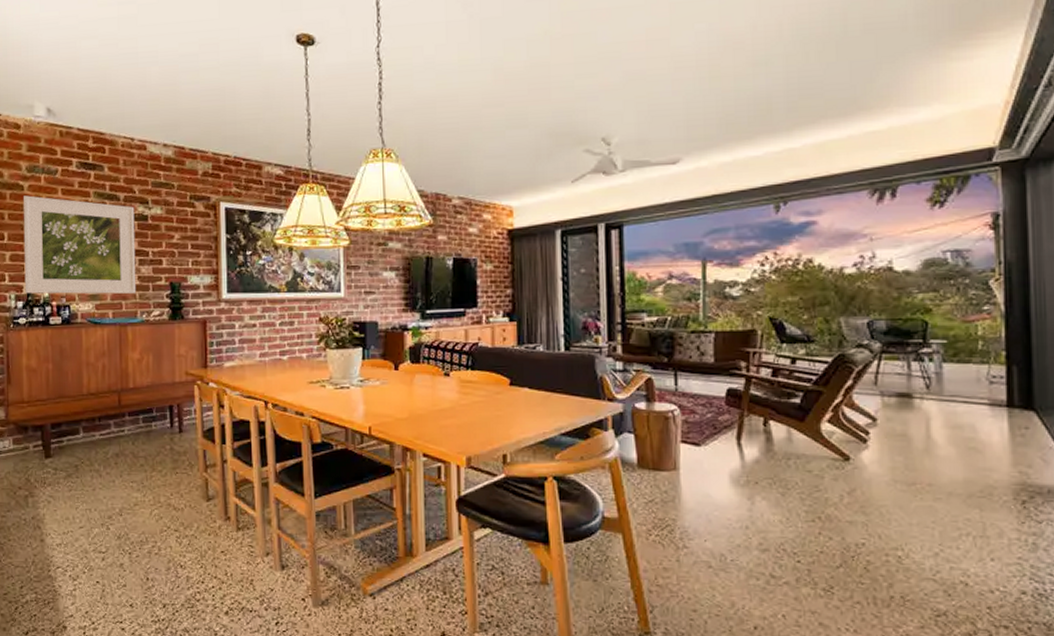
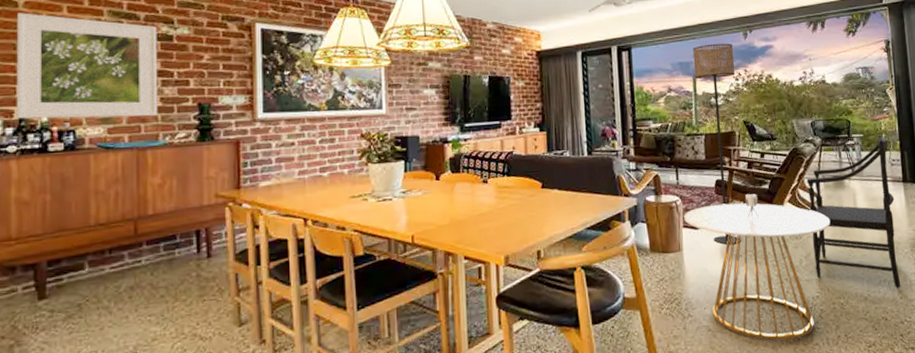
side table: none [683,409,889,592] -> present [684,194,831,341]
floor lamp: none [703,218,761,469] -> present [693,43,741,245]
armchair: none [856,342,994,547] -> present [806,135,901,288]

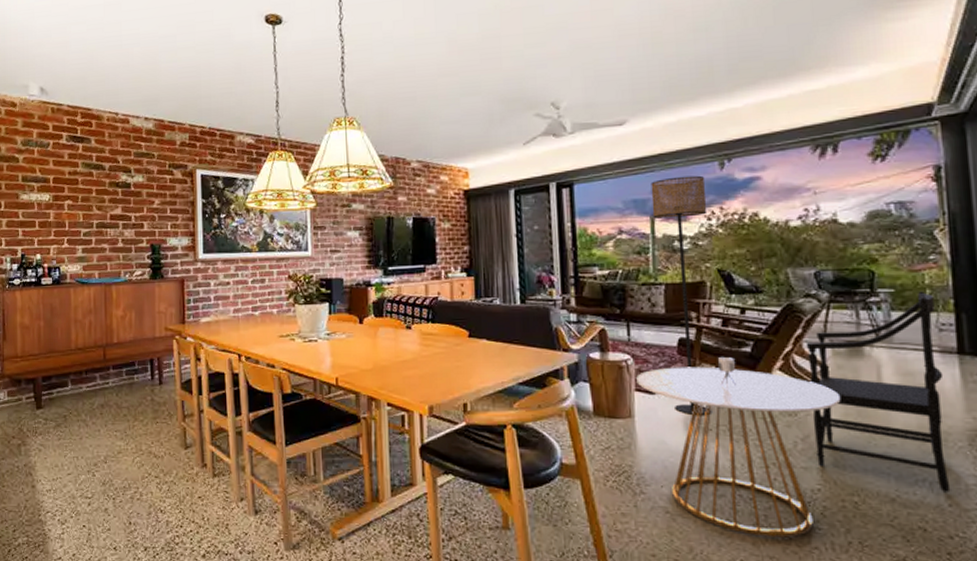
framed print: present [16,13,158,119] -> none [18,167,120,257]

